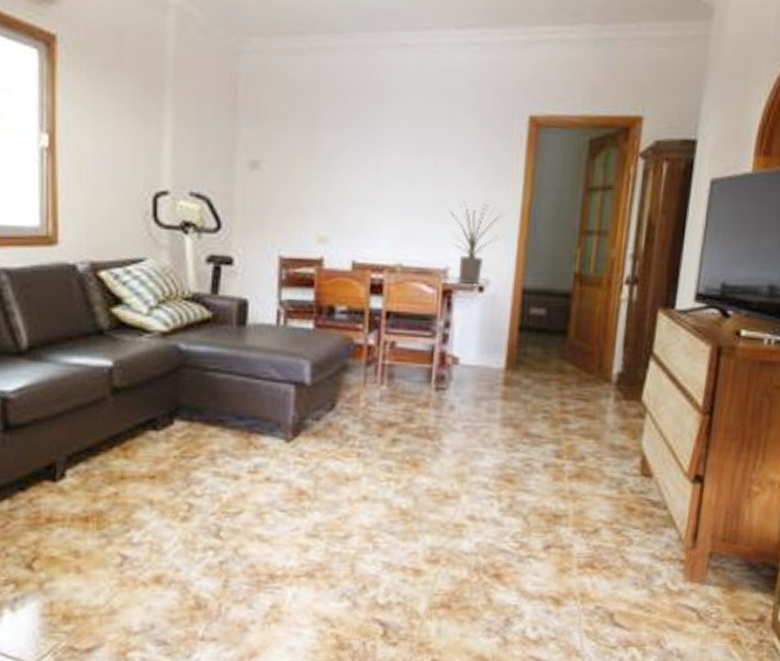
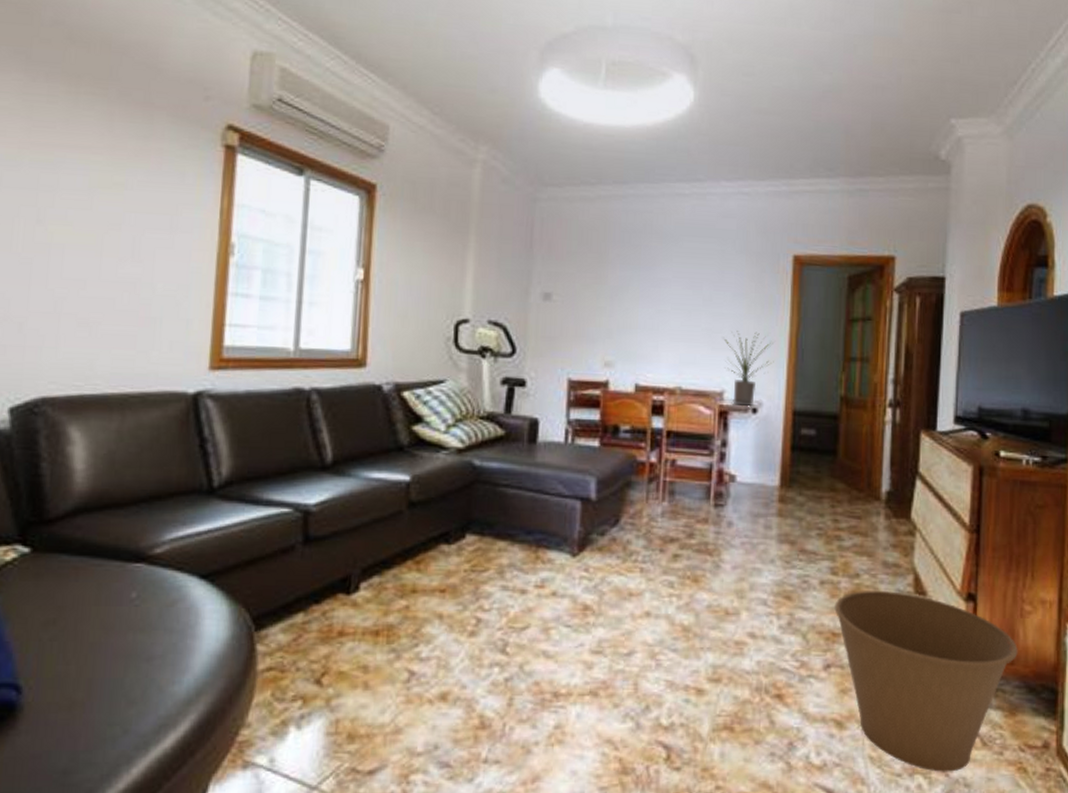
basket: none [557,473,742,645] -> present [834,591,1018,772]

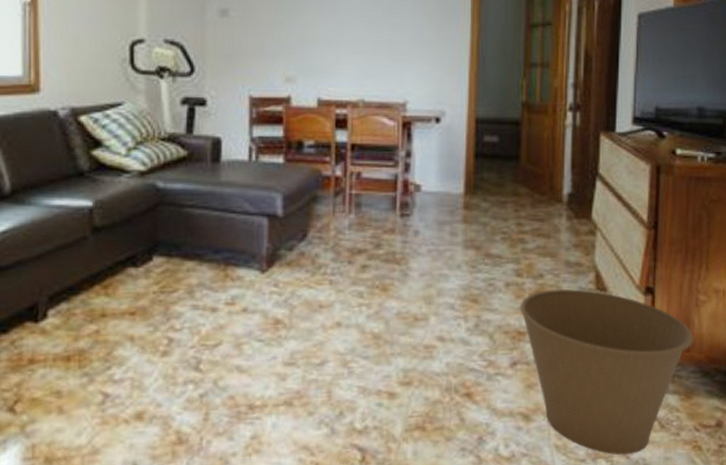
house plant: present [723,331,774,407] -> none [404,41,456,117]

